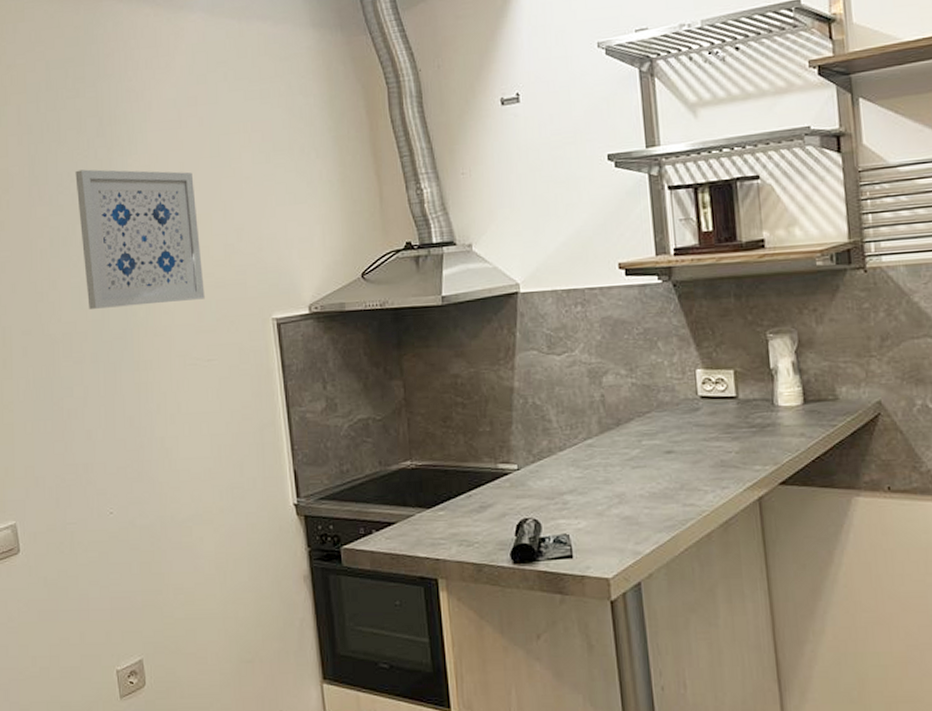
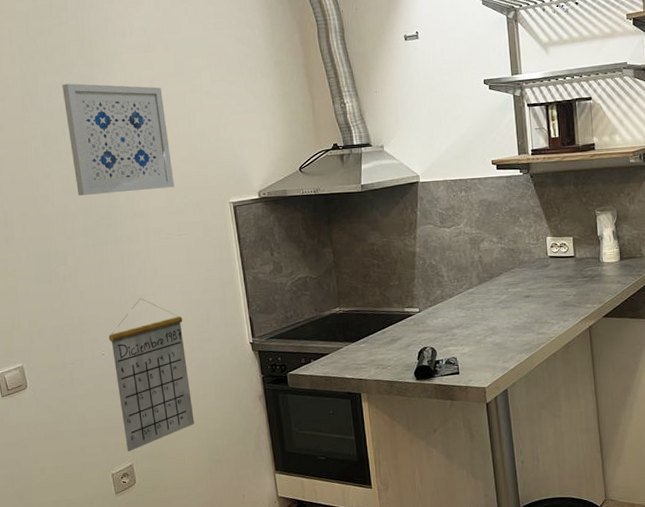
calendar: none [118,441,221,642] -> present [108,298,194,452]

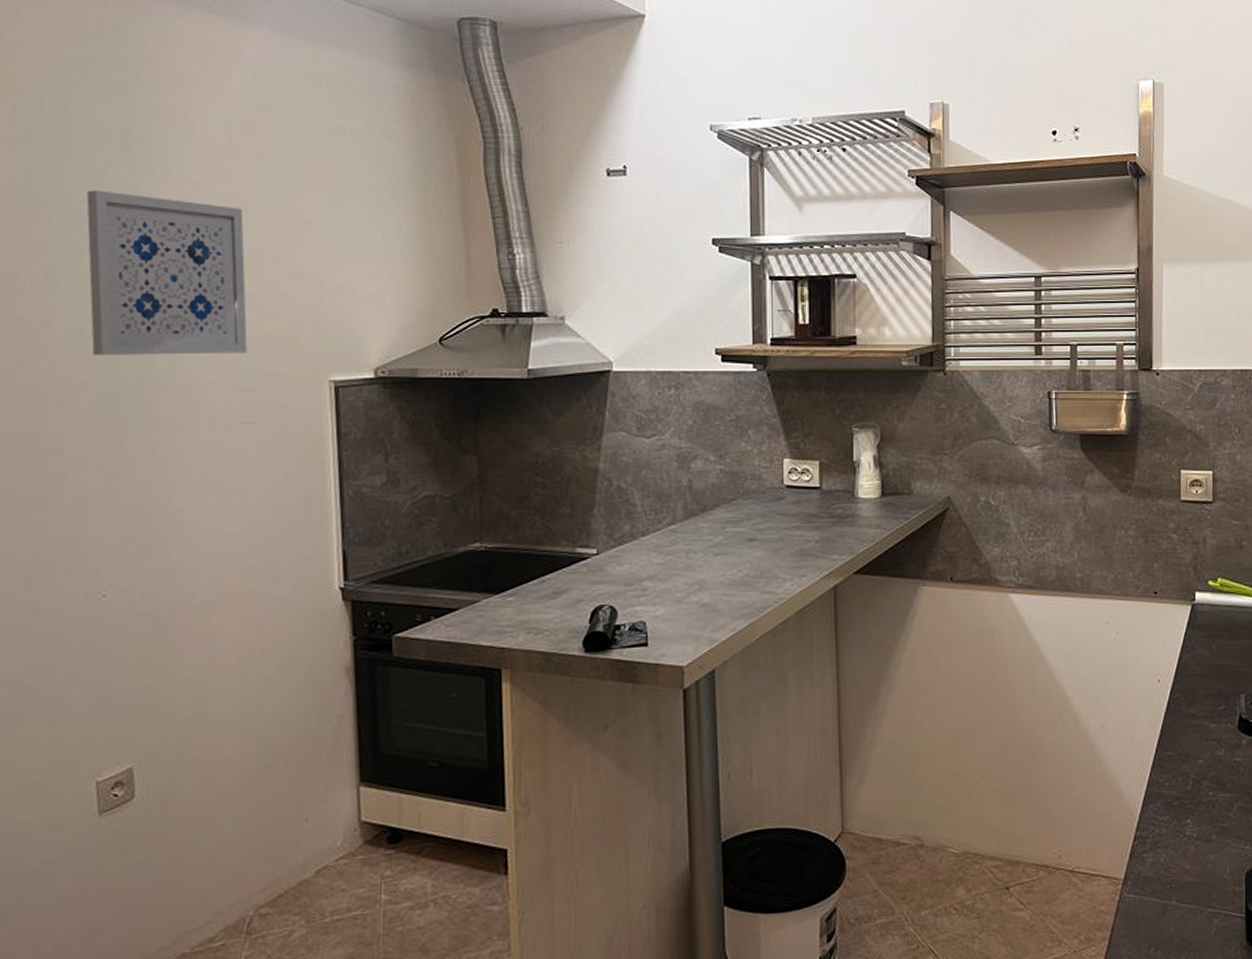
calendar: present [108,298,194,452] -> none [116,513,240,748]

